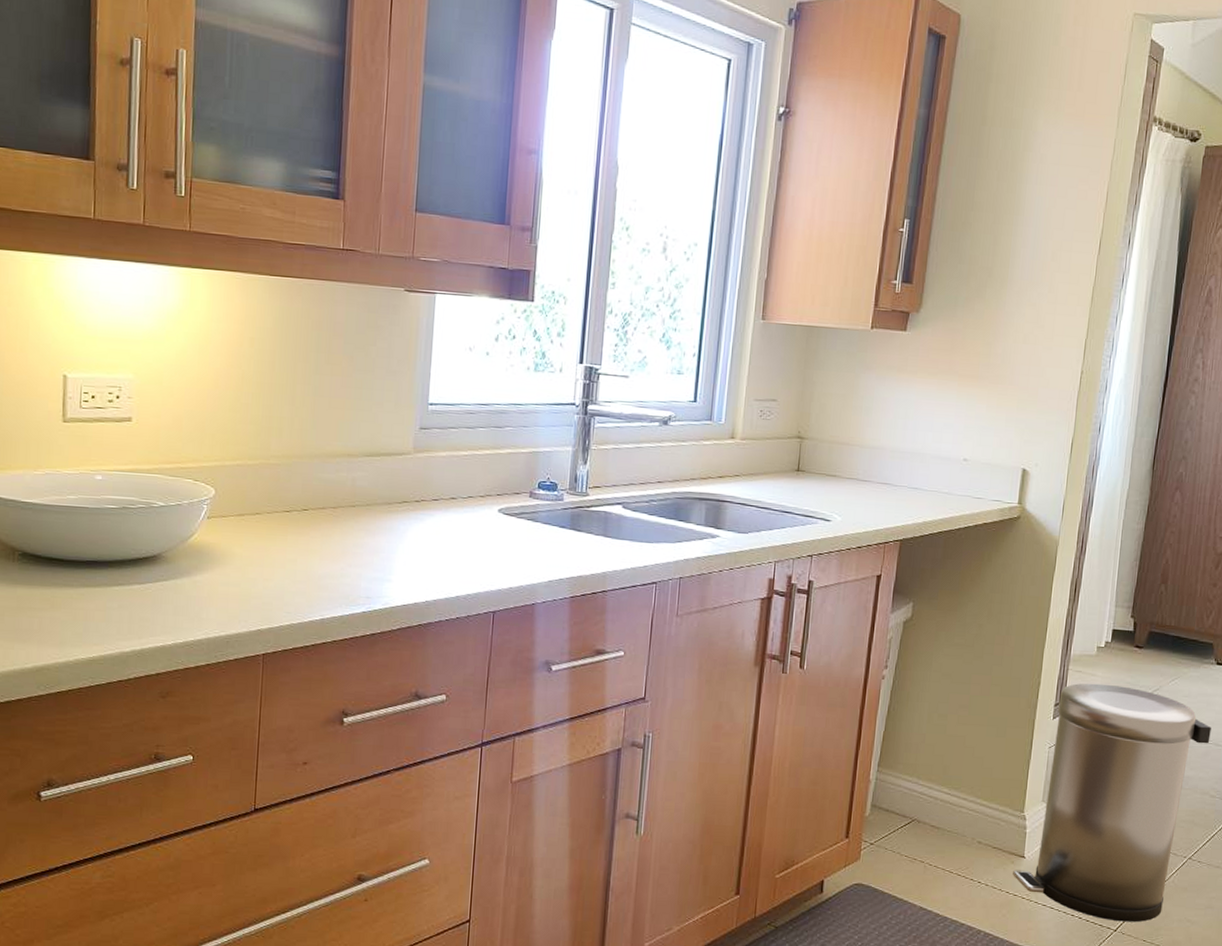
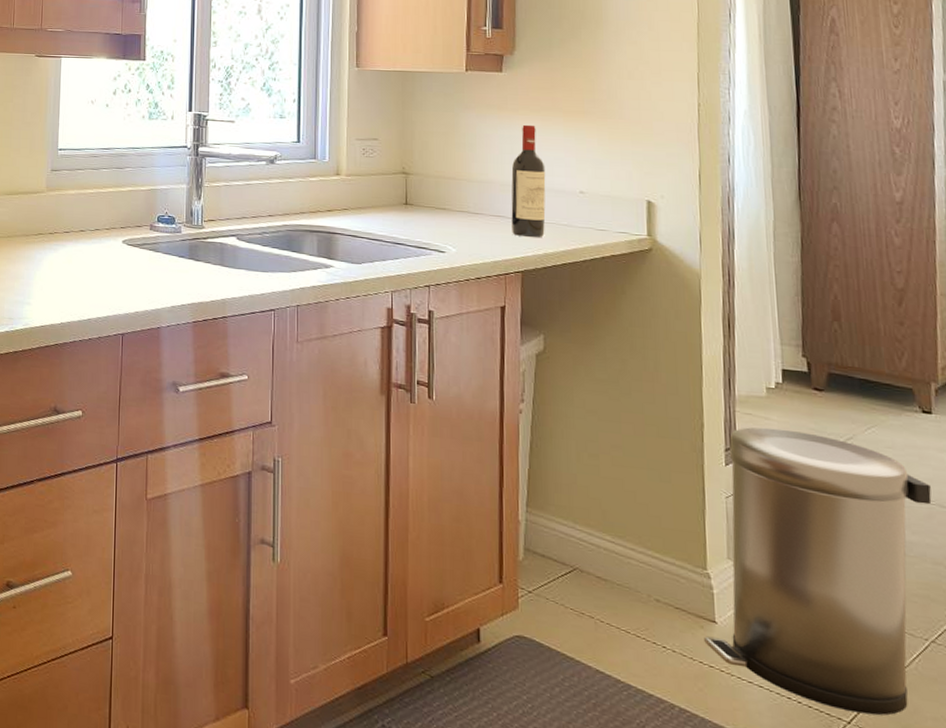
wine bottle: none [896,388,935,507] -> present [511,124,546,239]

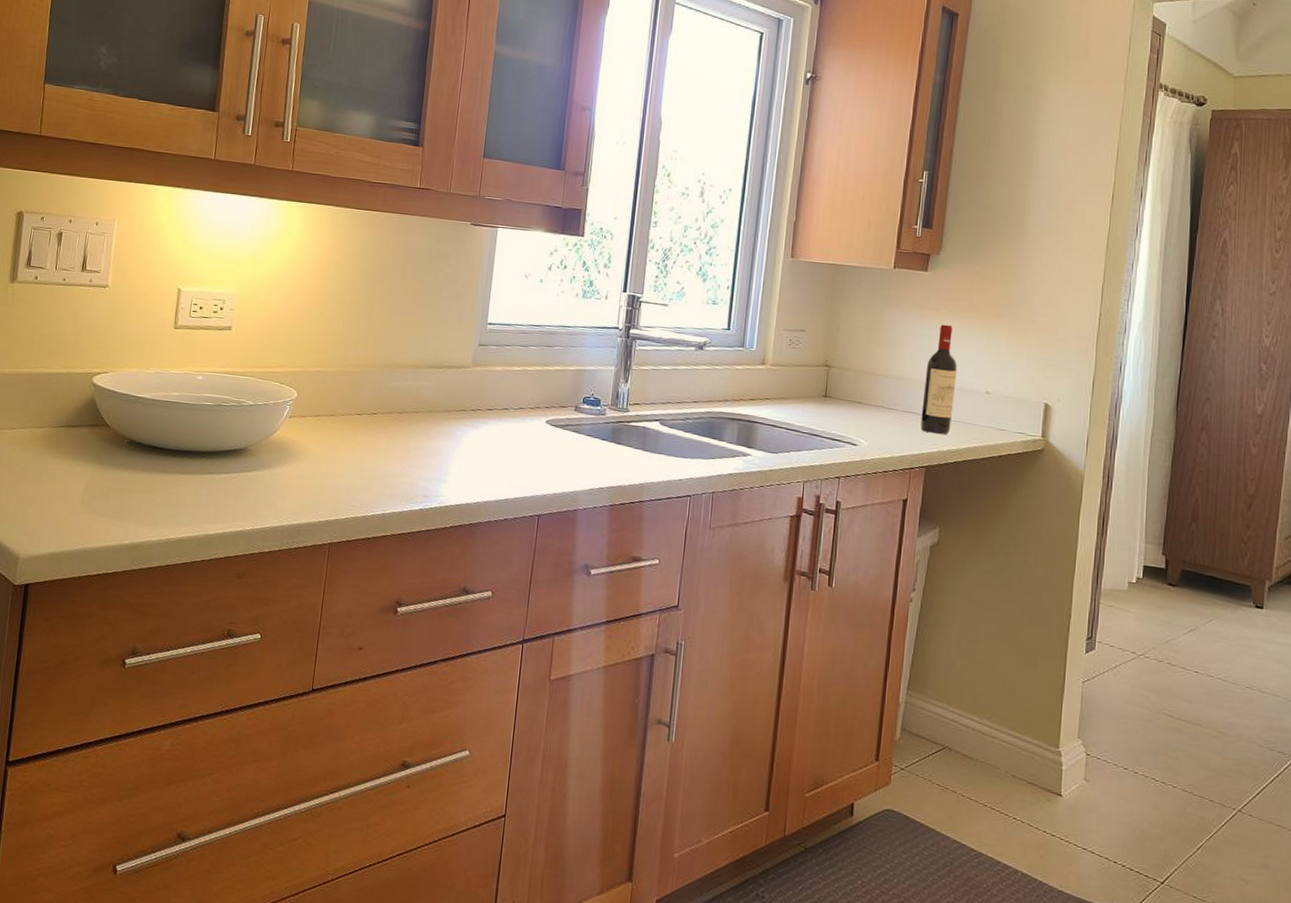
pedal bin: present [704,427,932,715] -> none [1050,618,1254,876]

